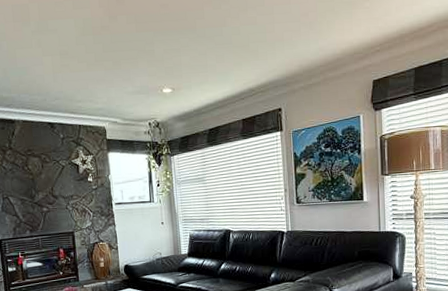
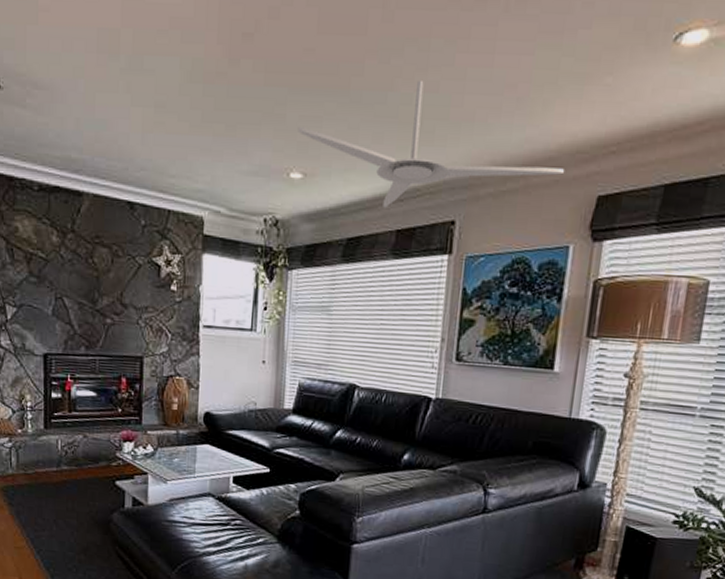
ceiling fan: none [164,18,349,105] -> present [298,81,565,208]

